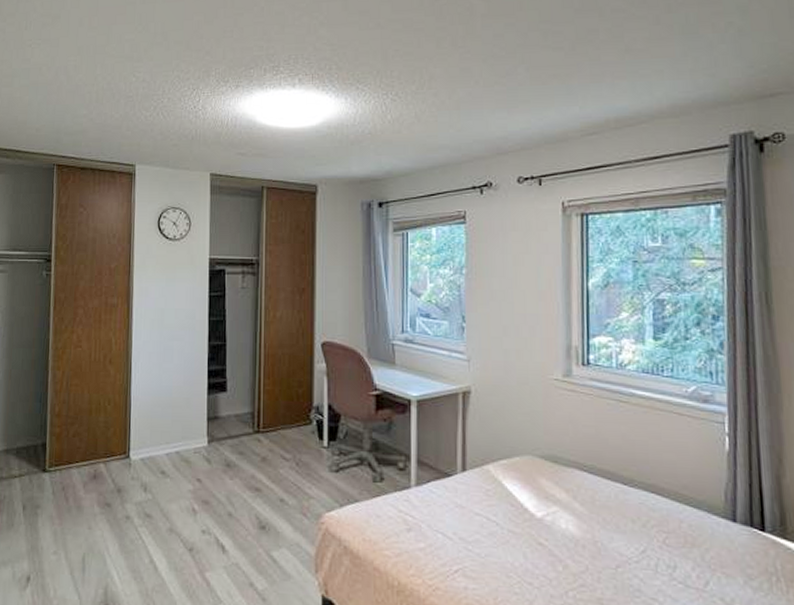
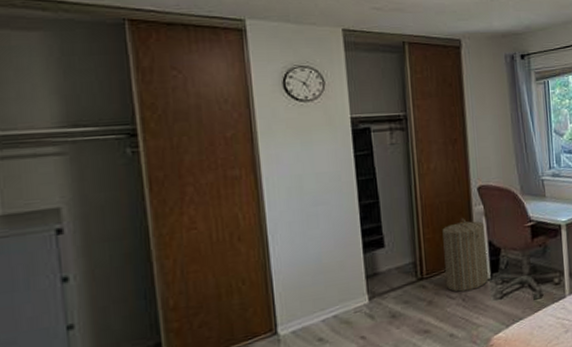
laundry hamper: none [282,373,326,455] -> present [442,217,488,292]

